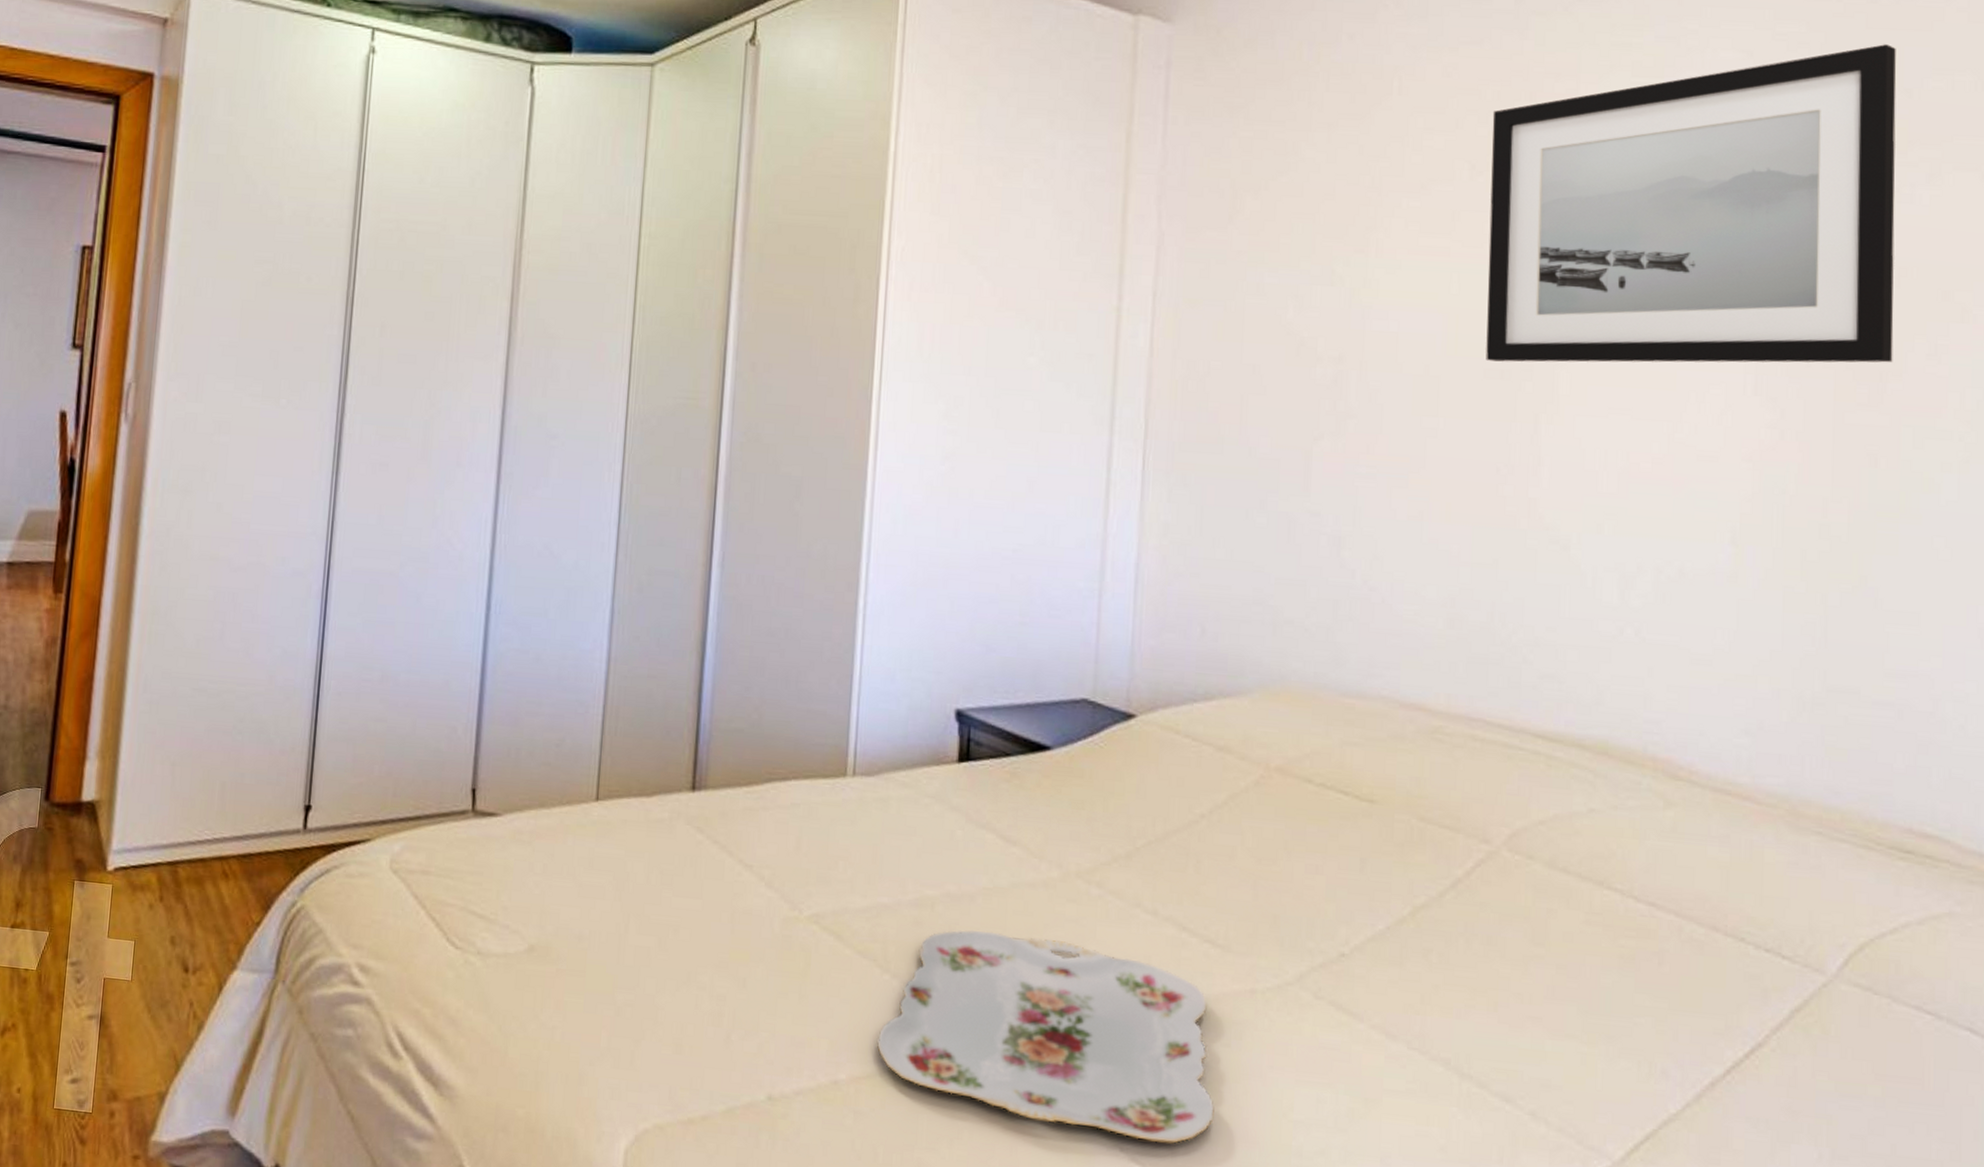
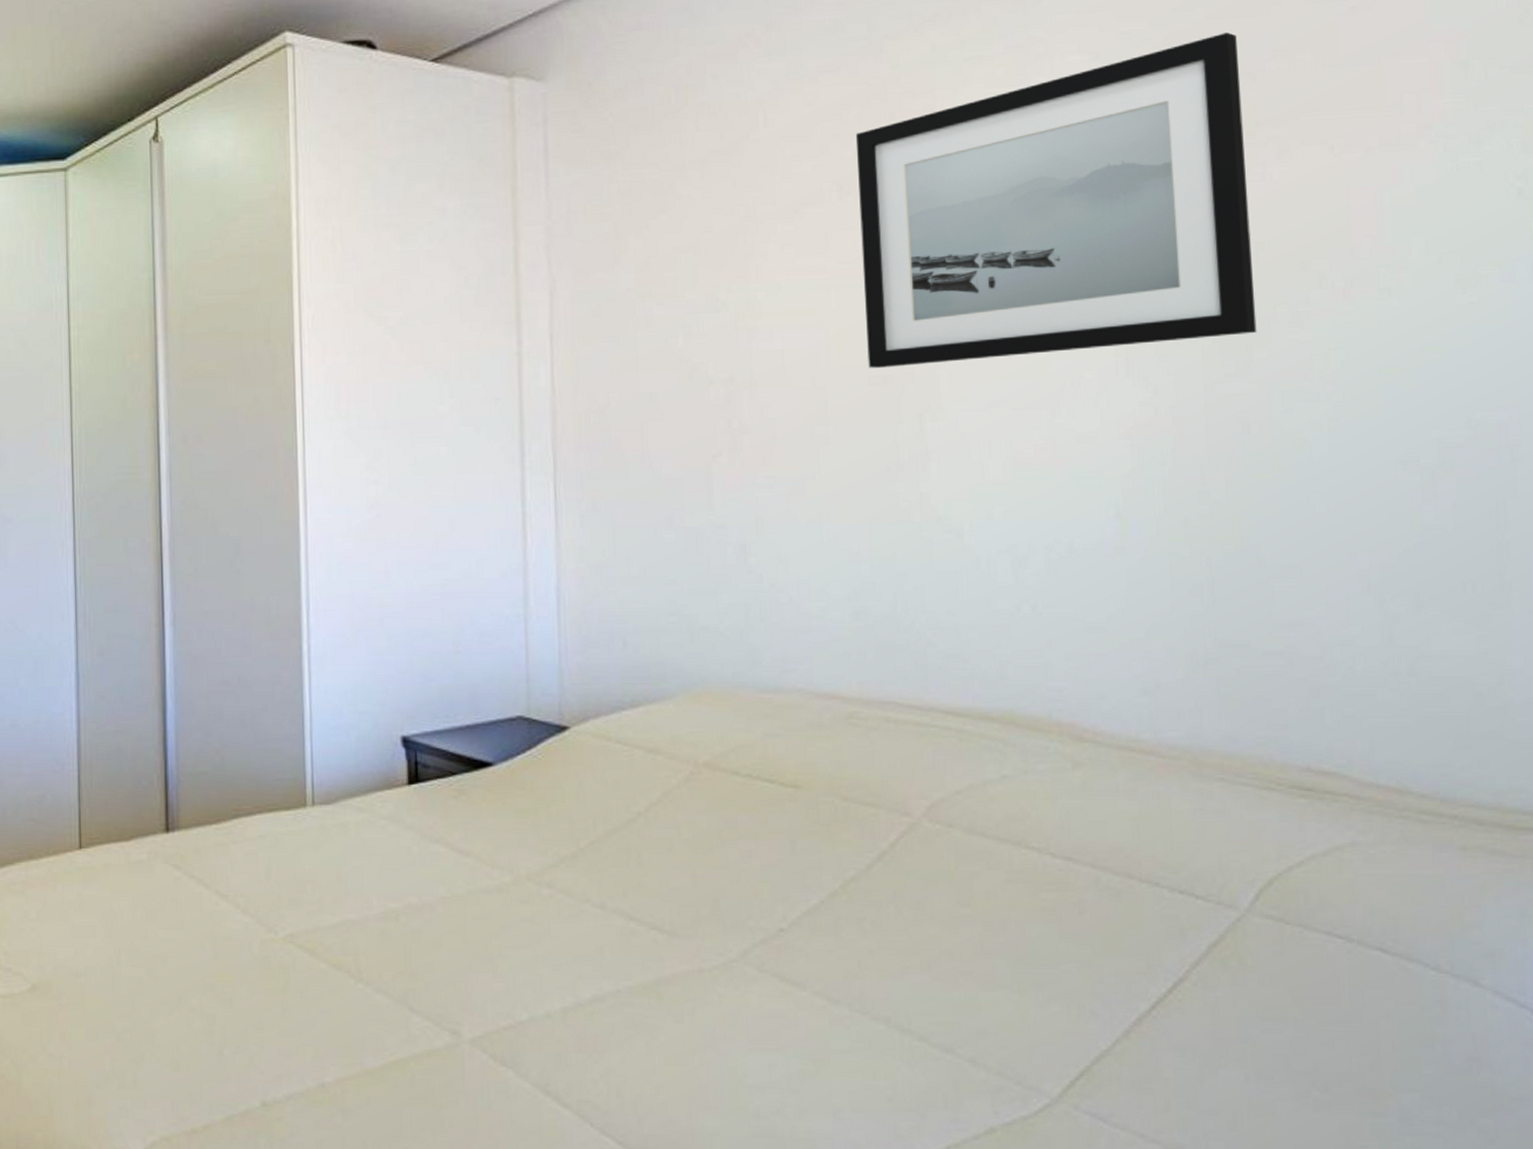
serving tray: present [876,930,1214,1144] -> none [357,936,675,1115]

